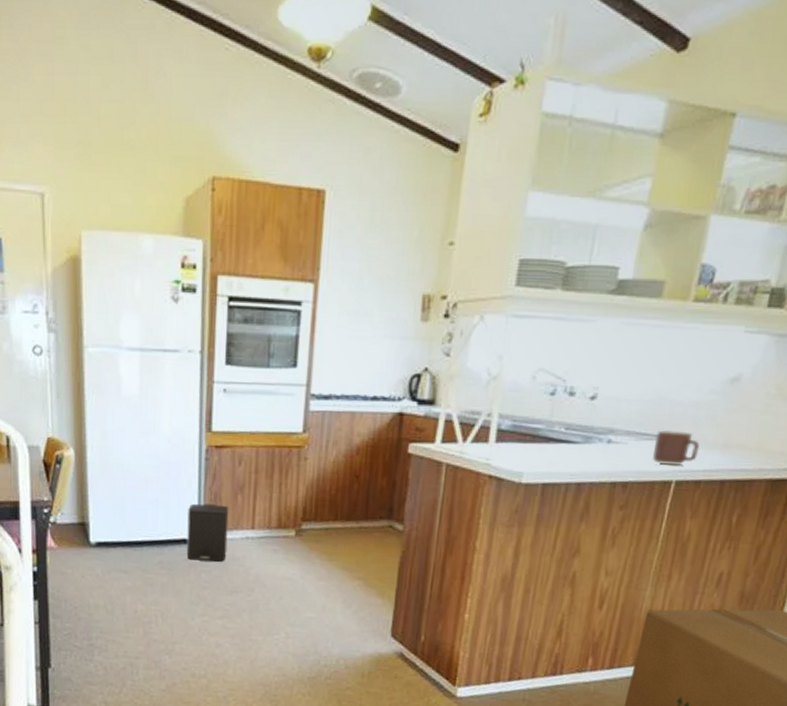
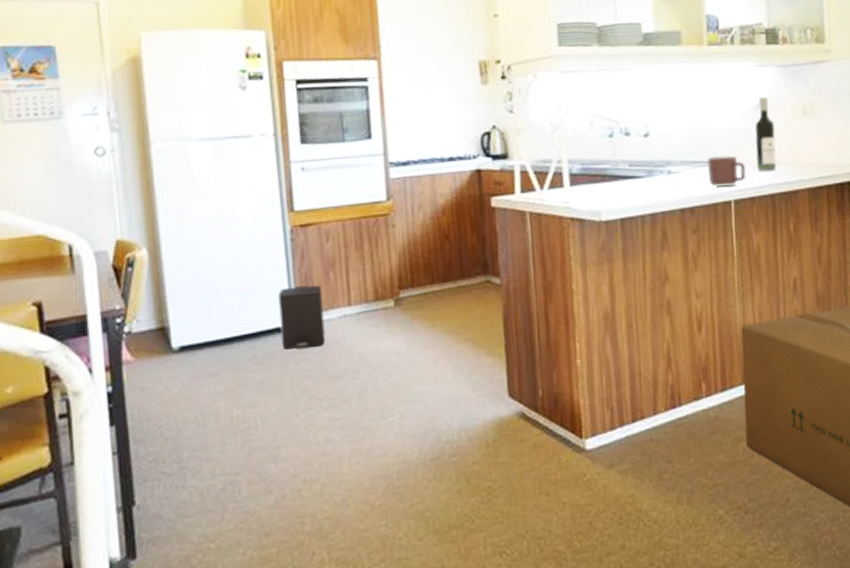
bottle: none [712,370,750,455] -> present [755,97,777,172]

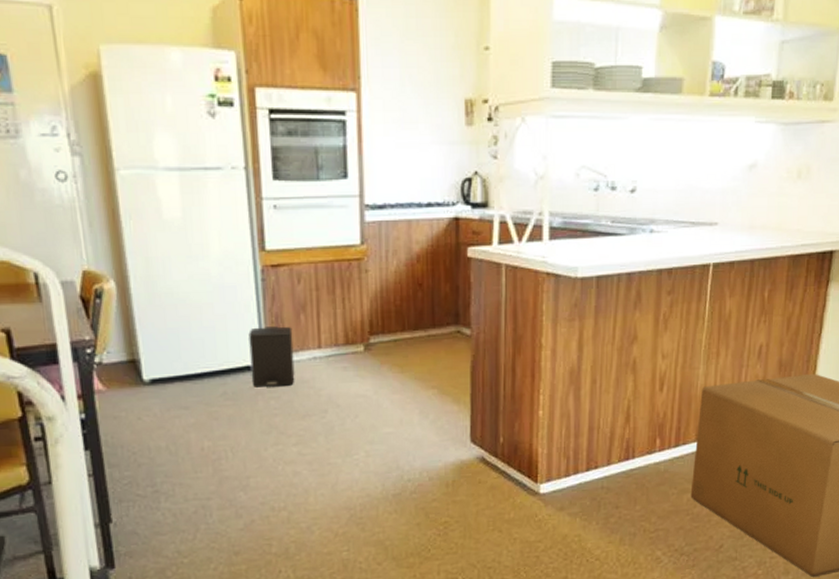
mug: present [707,155,747,187] -> none [690,216,730,249]
bottle: present [755,97,777,172] -> none [741,157,766,236]

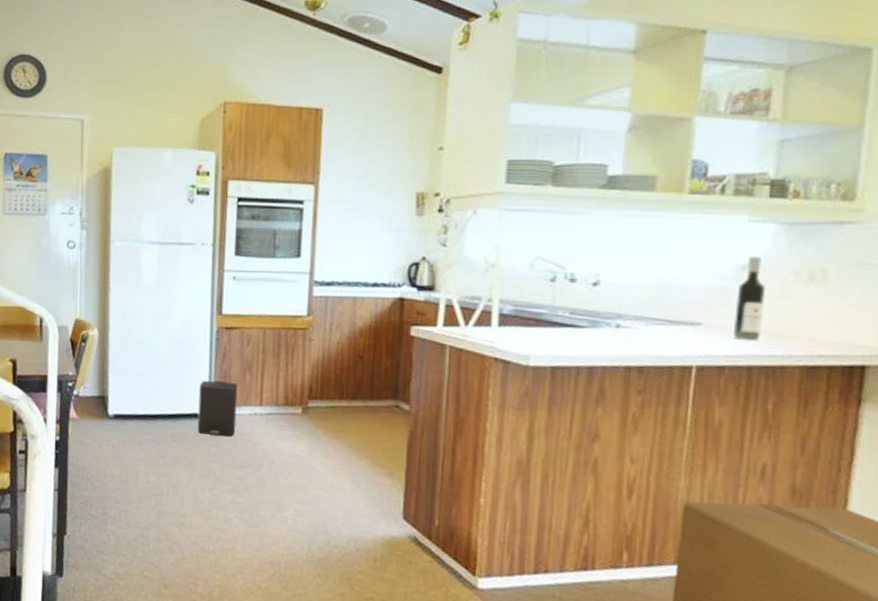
bottle: none [741,157,766,236] -> present [733,257,765,340]

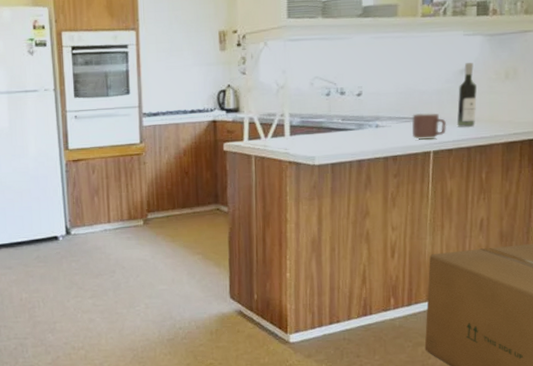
pedal bin: present [197,380,238,437] -> none [56,206,91,253]
mug: none [666,314,719,351] -> present [411,112,447,140]

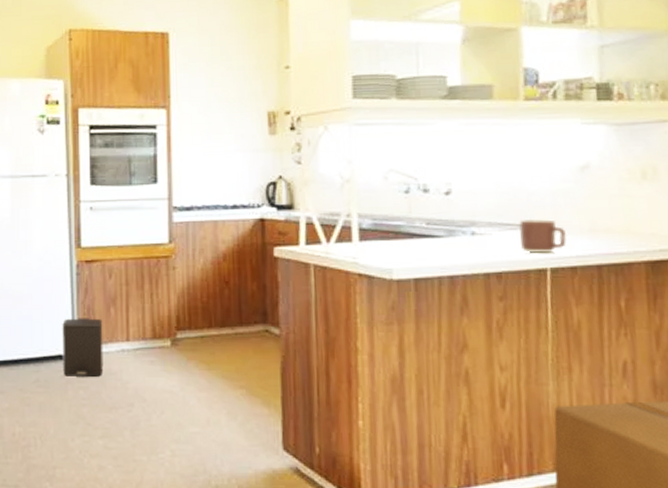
pedal bin: none [56,206,91,253] -> present [62,318,104,377]
bottle: present [456,63,477,127] -> none [579,158,606,239]

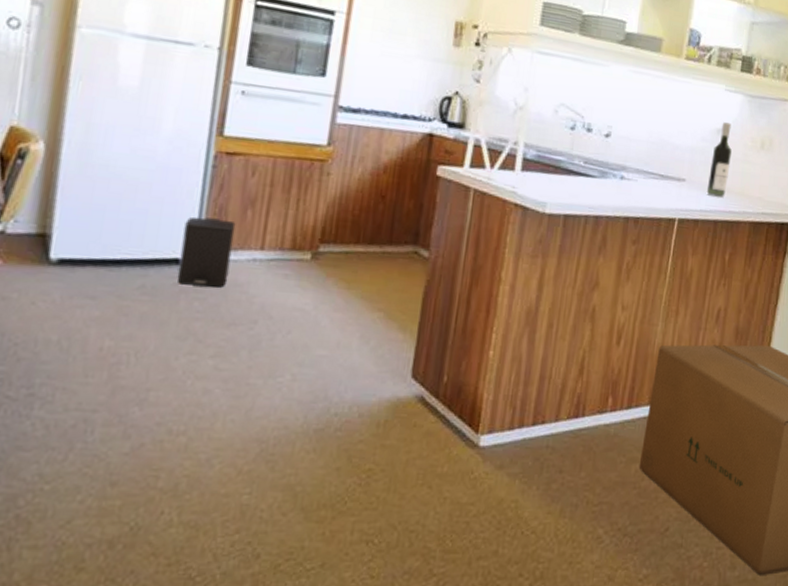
mug: present [519,218,567,253] -> none [658,170,697,205]
bottle: none [579,158,606,239] -> present [706,122,732,197]

